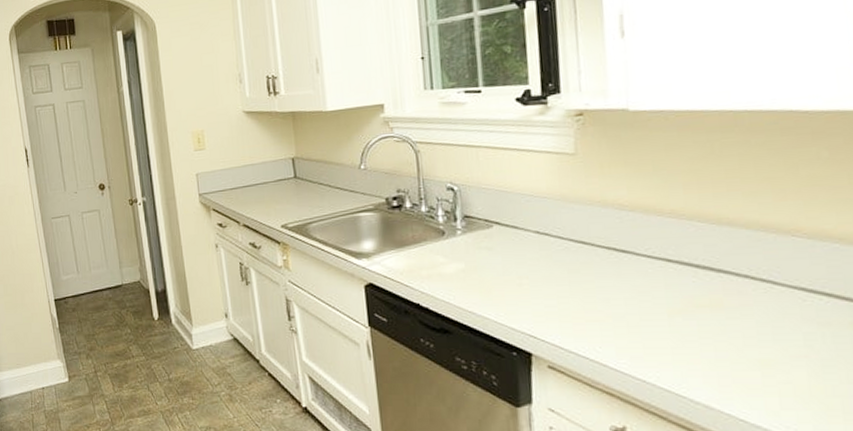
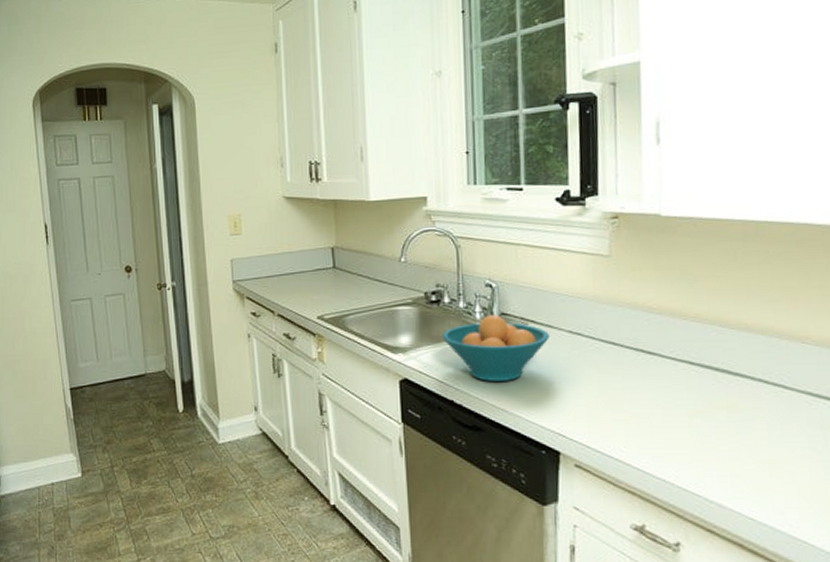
fruit bowl: none [405,217,516,284] -> present [442,314,549,381]

